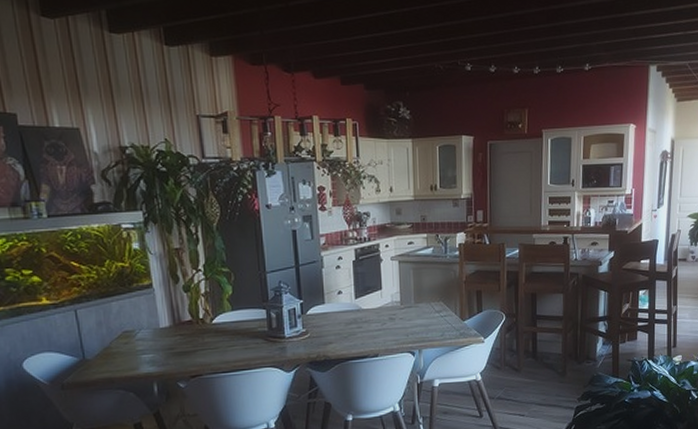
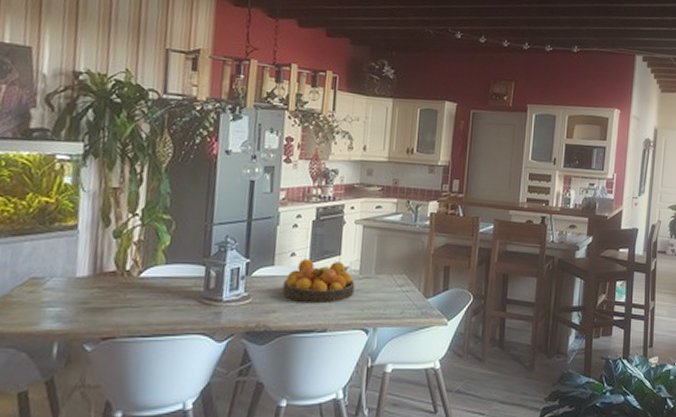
fruit bowl: none [335,295,398,333] -> present [282,259,355,303]

